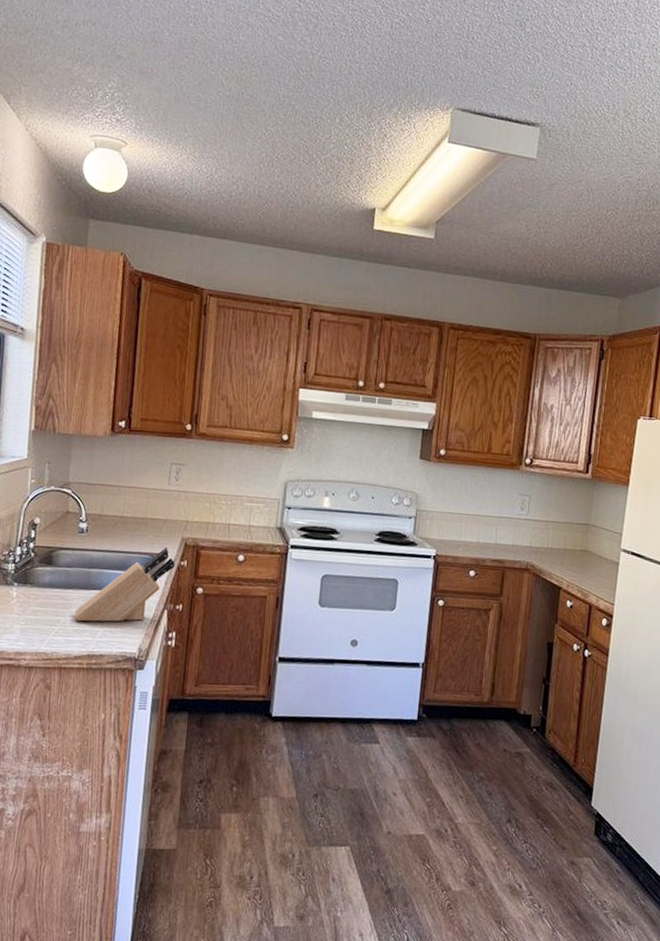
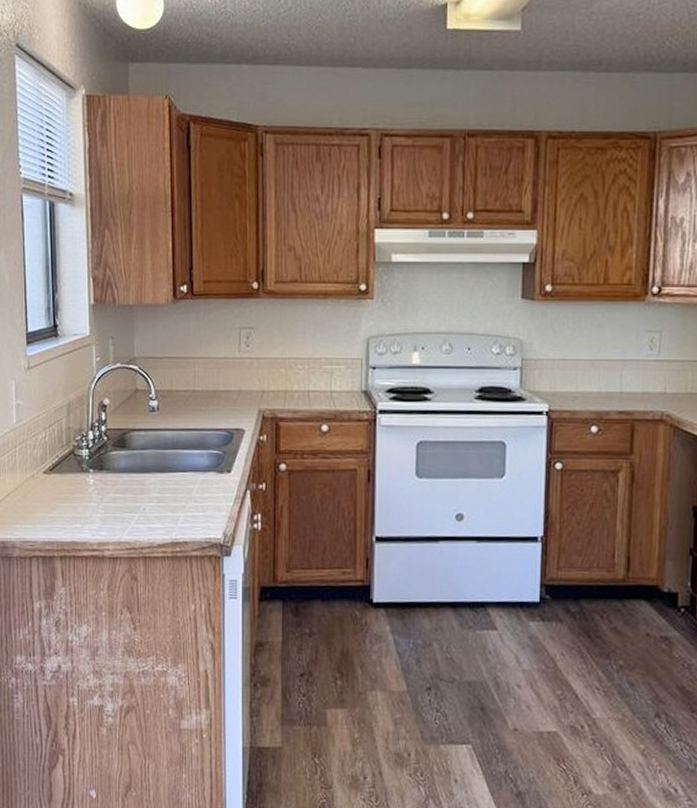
knife block: present [75,547,175,622] -> none [154,421,254,507]

